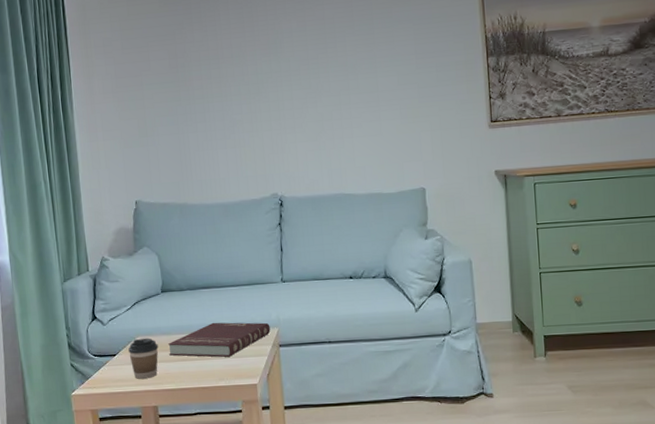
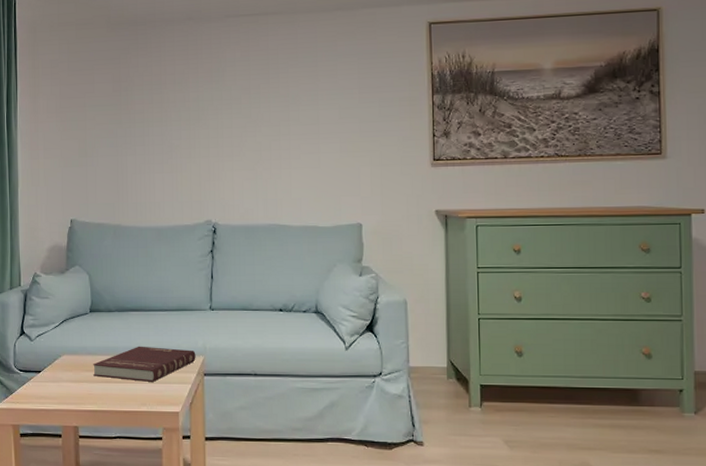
coffee cup: present [128,338,158,379] -> none [54,356,83,398]

